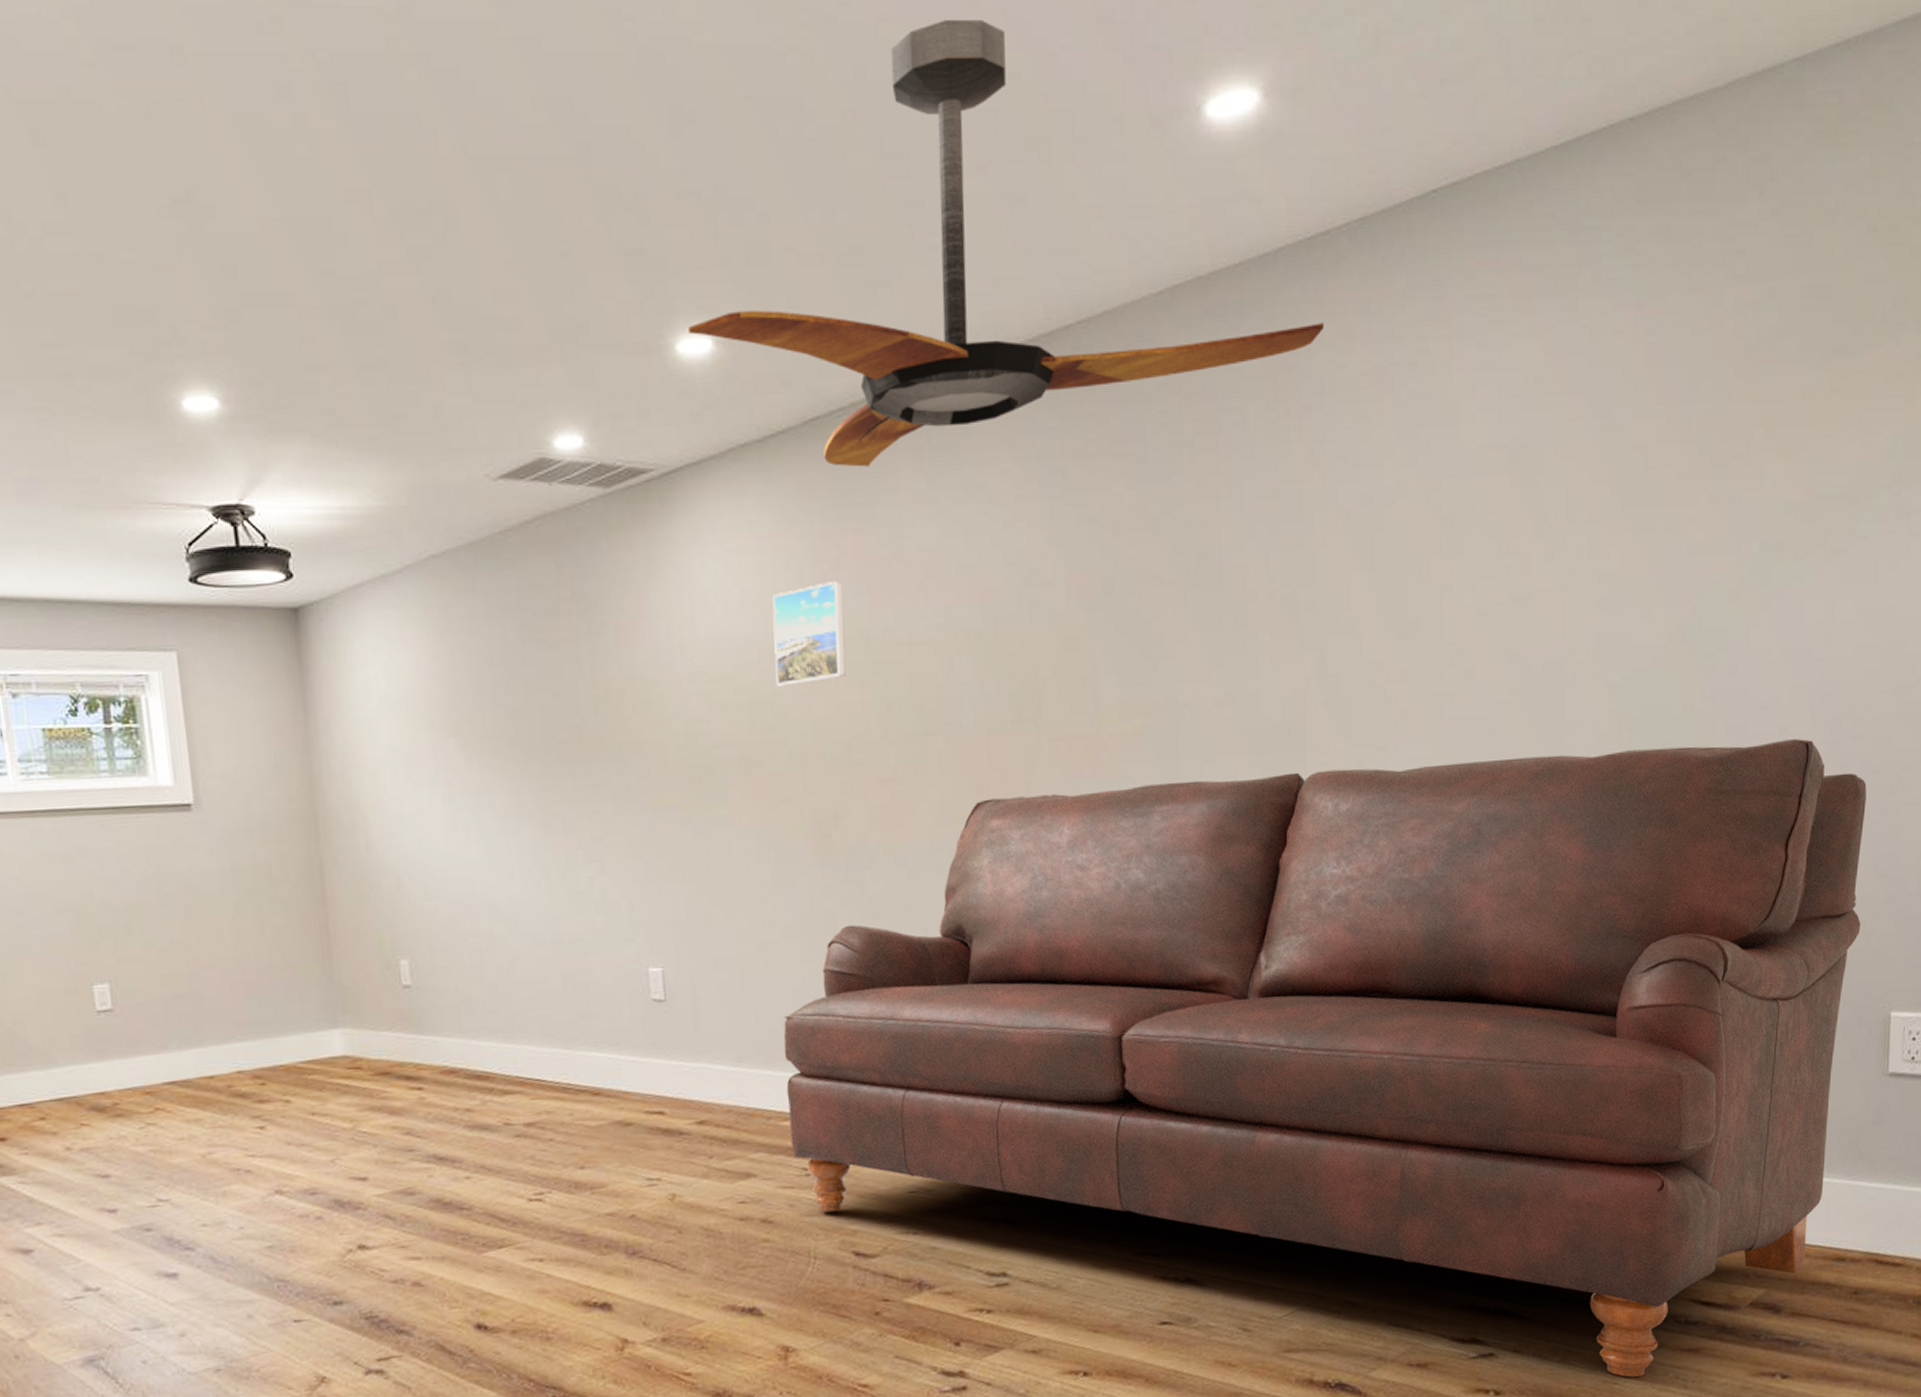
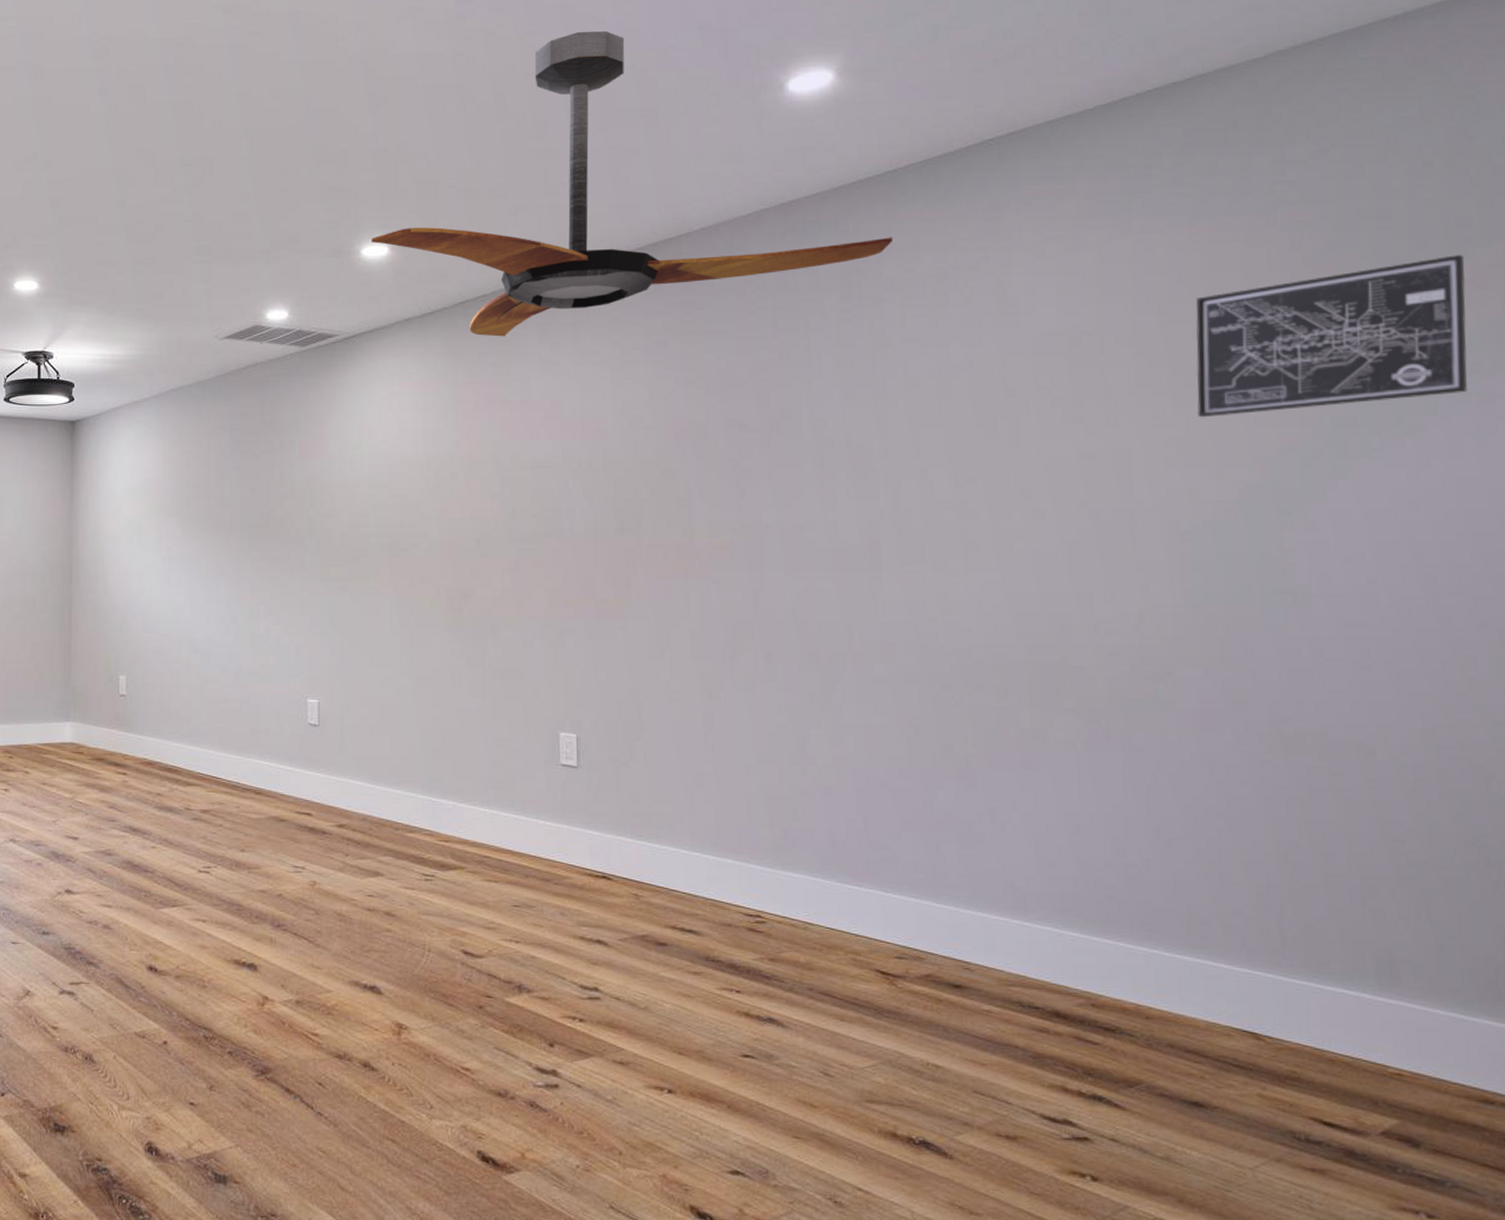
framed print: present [772,580,846,686] -> none [423,417,480,493]
sofa: present [783,739,1867,1378] -> none [412,587,1479,1188]
wall art: none [1633,343,1897,547] -> present [1195,255,1468,418]

